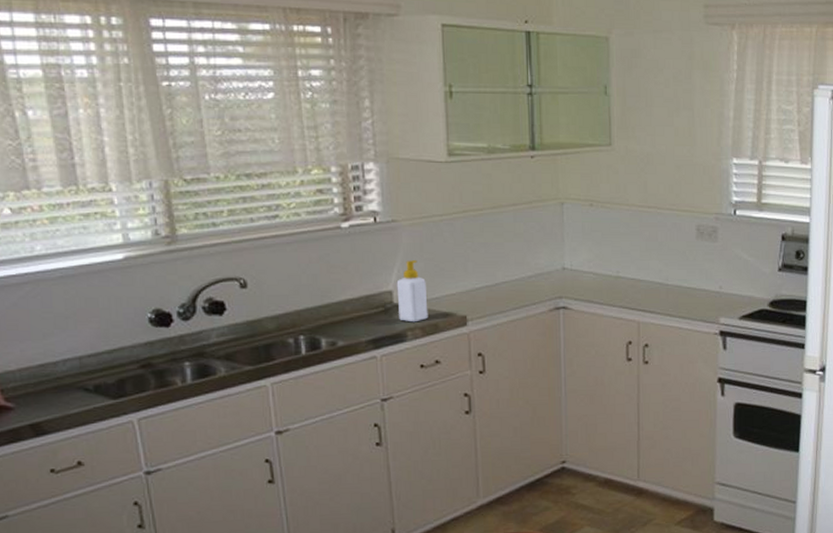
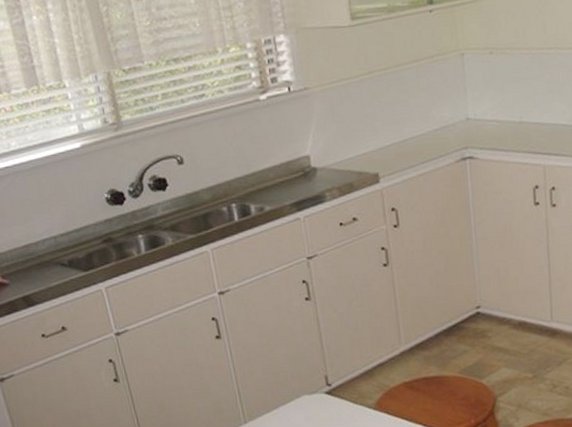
soap bottle: present [396,260,429,322] -> none [312,124,344,184]

